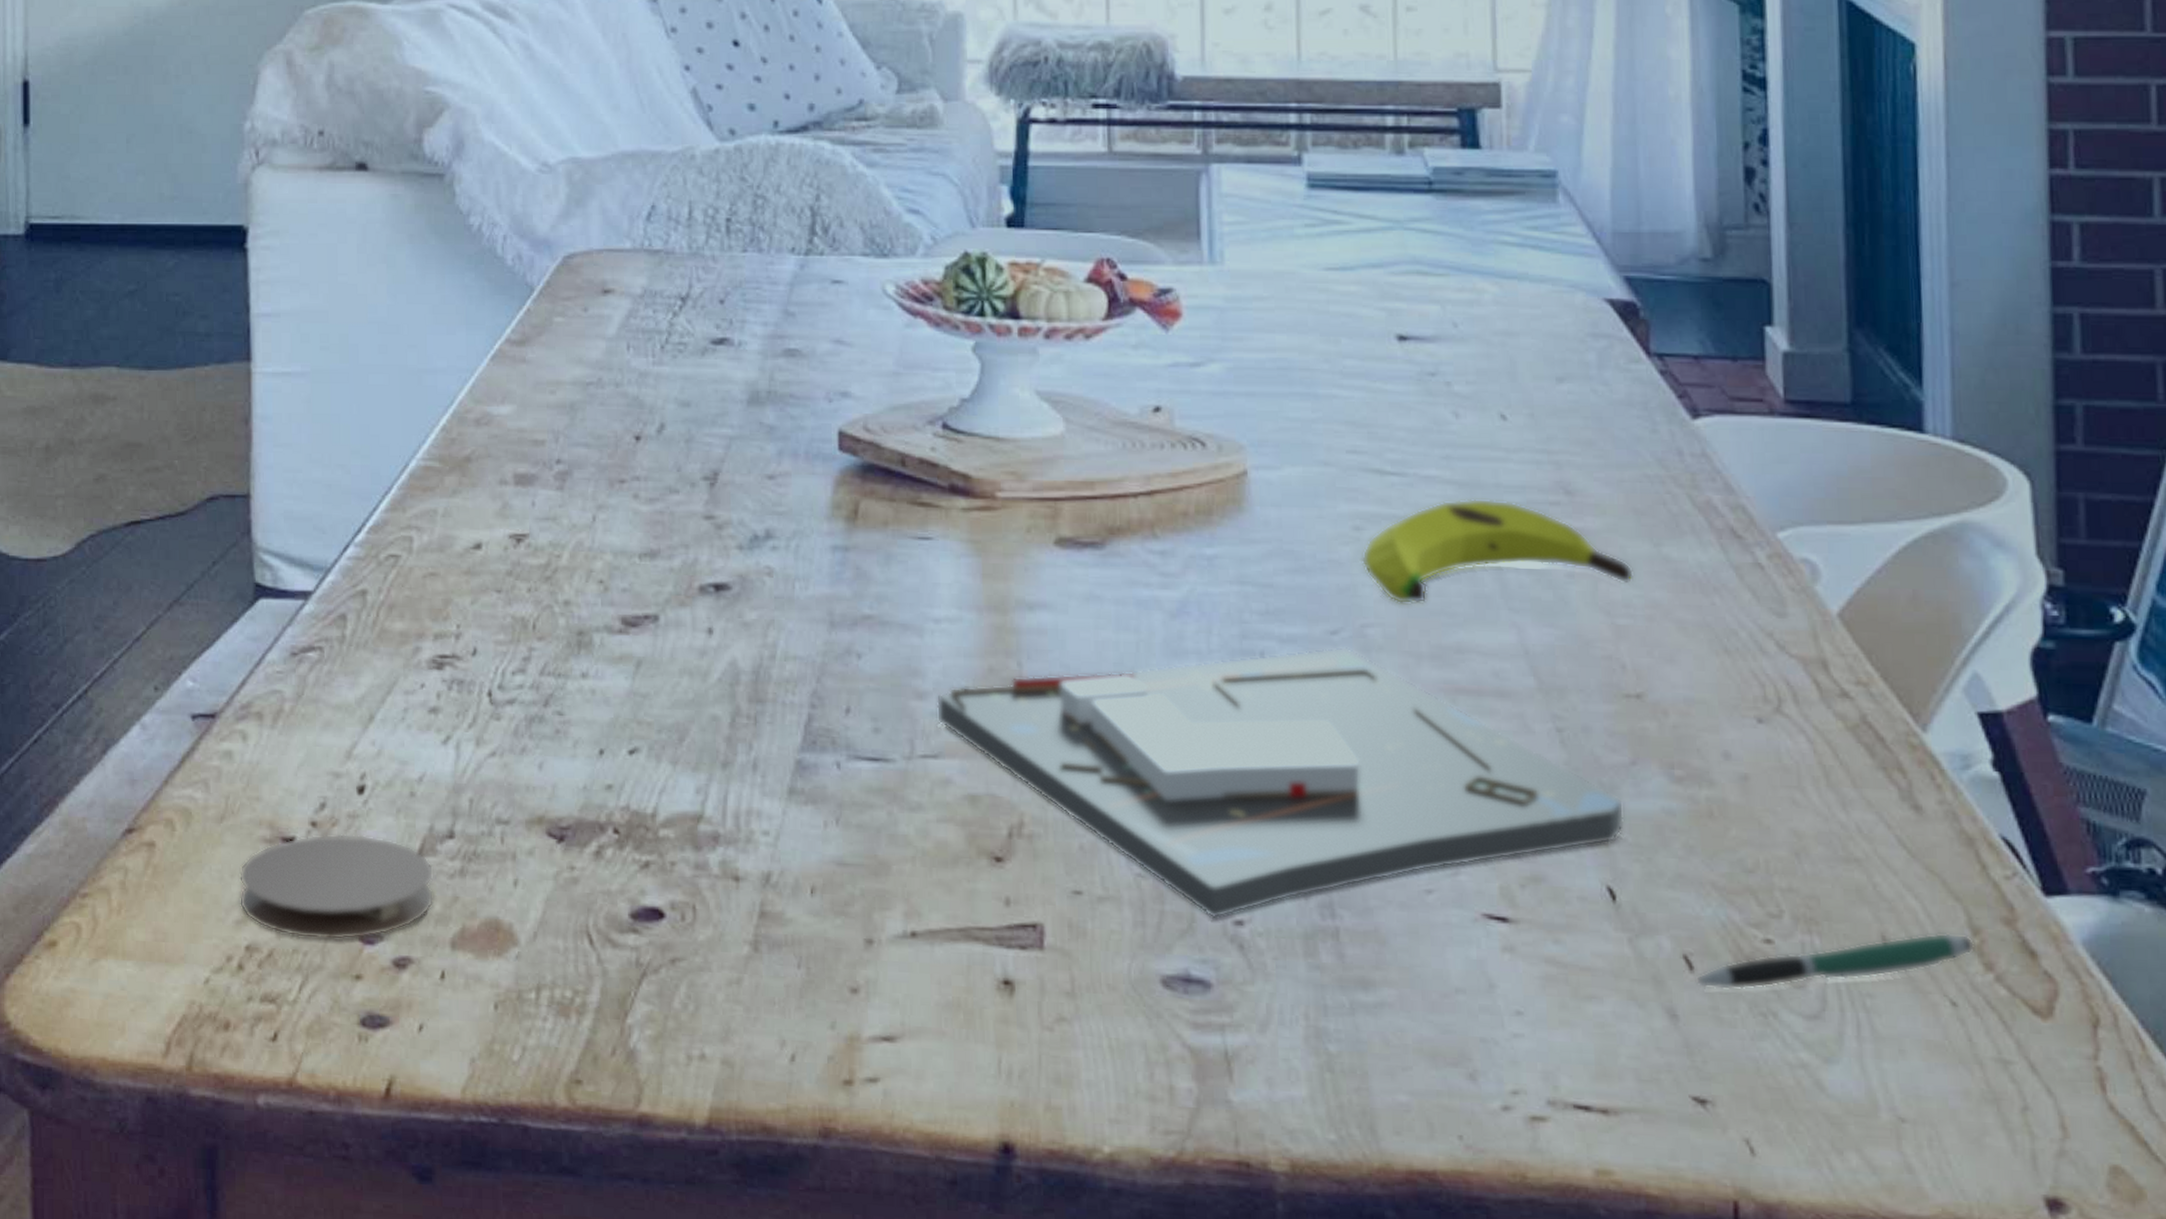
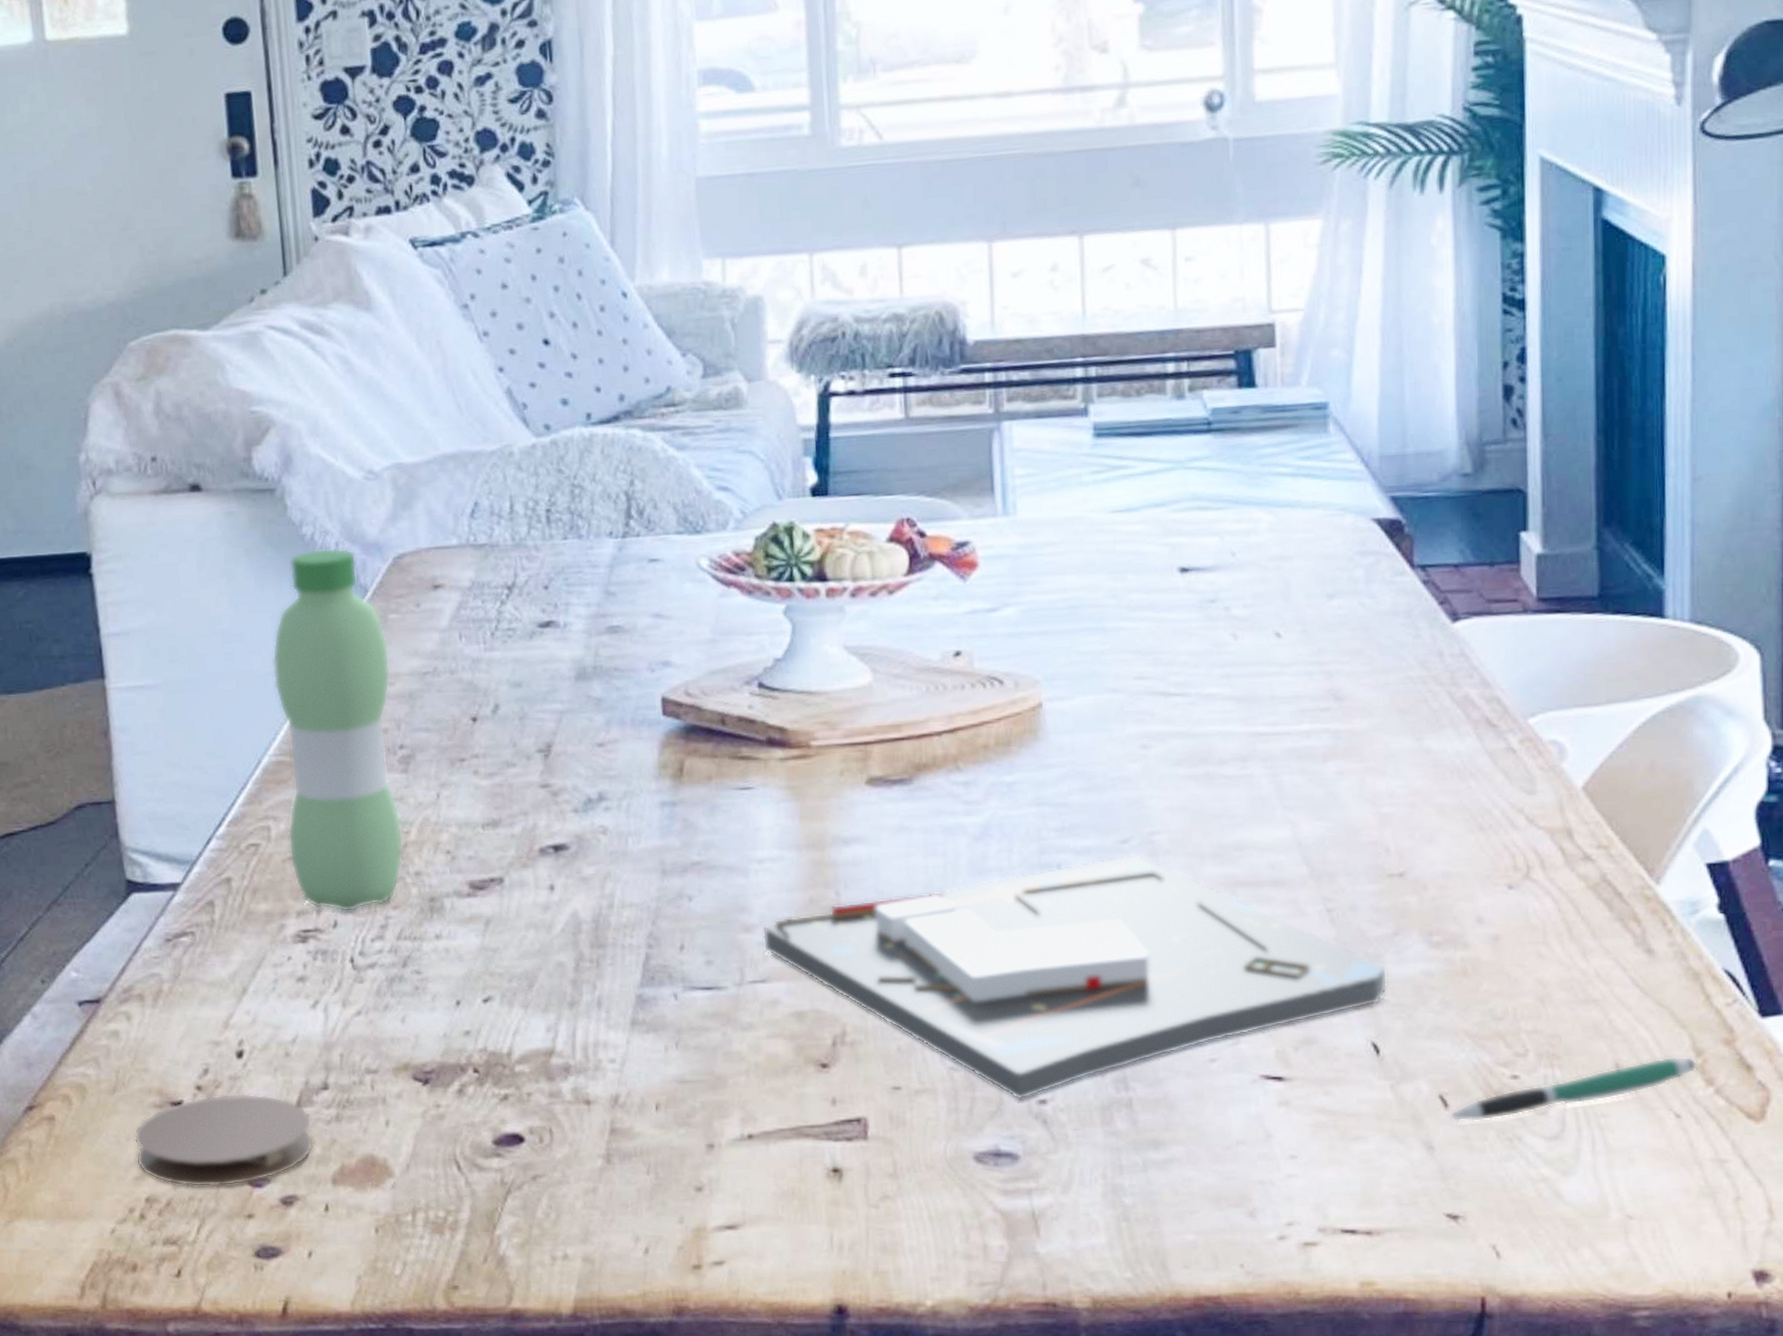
water bottle: none [427,241,554,640] -> present [272,547,404,913]
banana: present [1361,498,1633,605] -> none [1148,710,1397,812]

